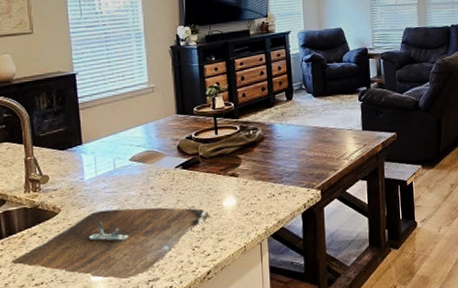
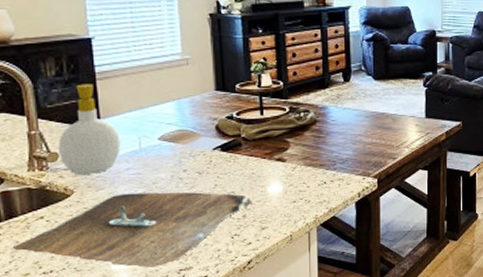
soap bottle: none [48,113,99,195] -> present [57,84,121,176]

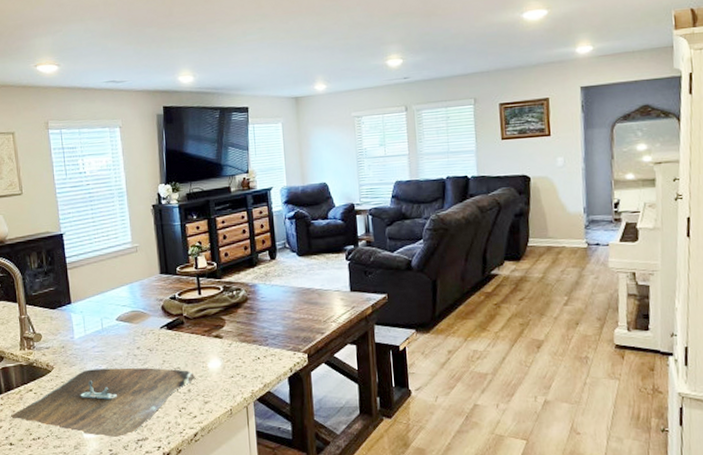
soap bottle: present [57,84,121,176] -> none [41,273,88,353]

